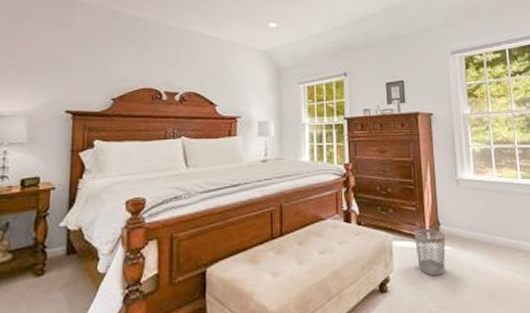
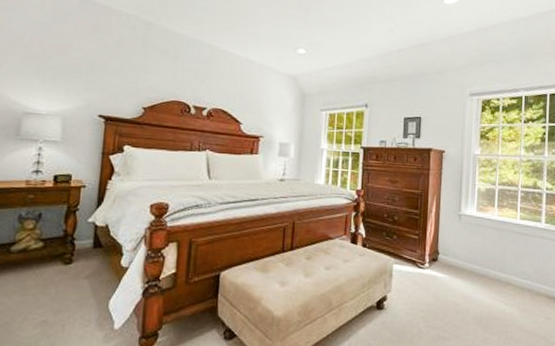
wastebasket: present [414,228,446,276] -> none [414,255,443,299]

